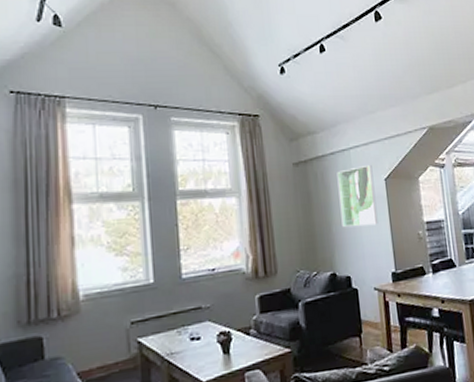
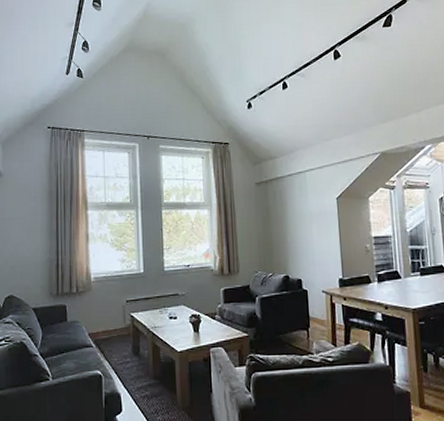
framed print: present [337,164,378,227] -> none [293,185,329,238]

